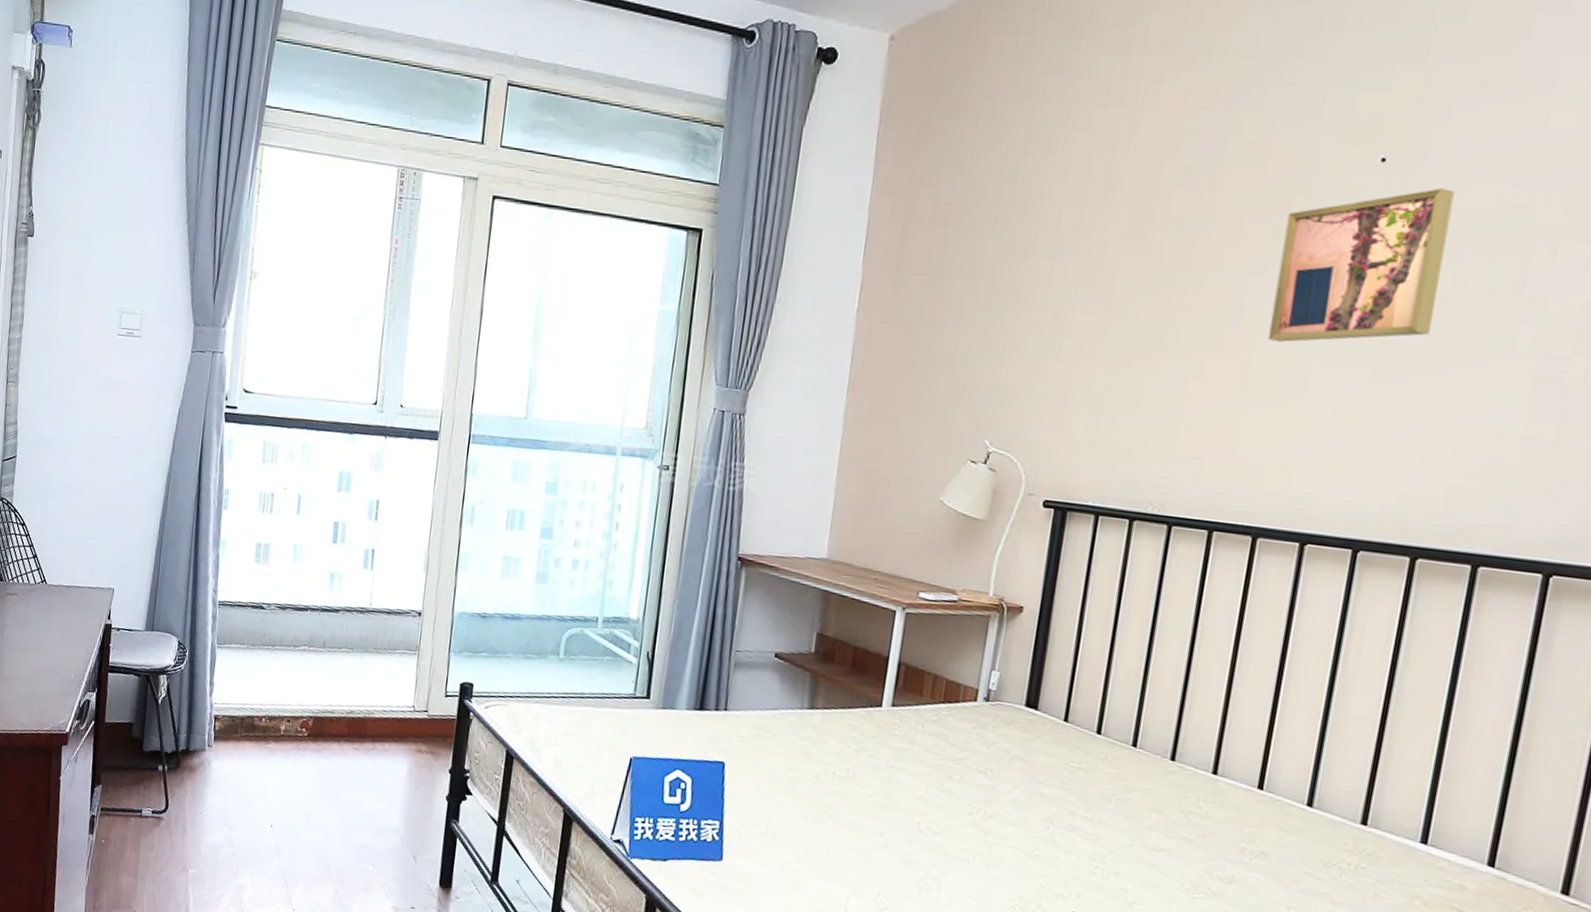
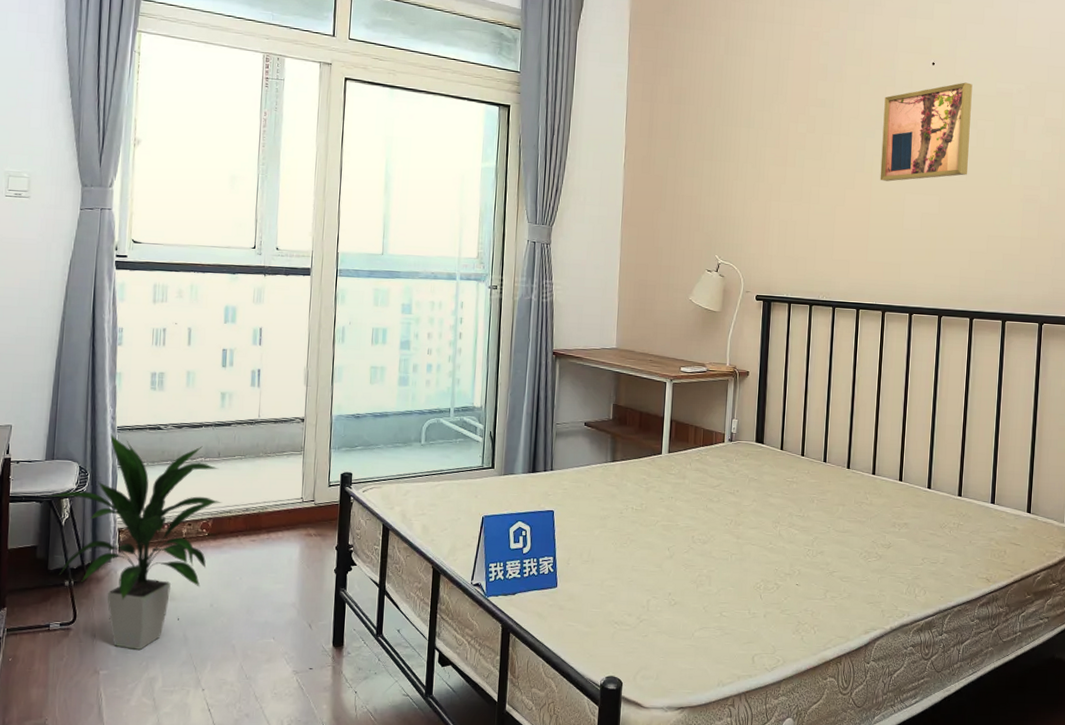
indoor plant: none [146,608,324,854] -> present [48,433,222,650]

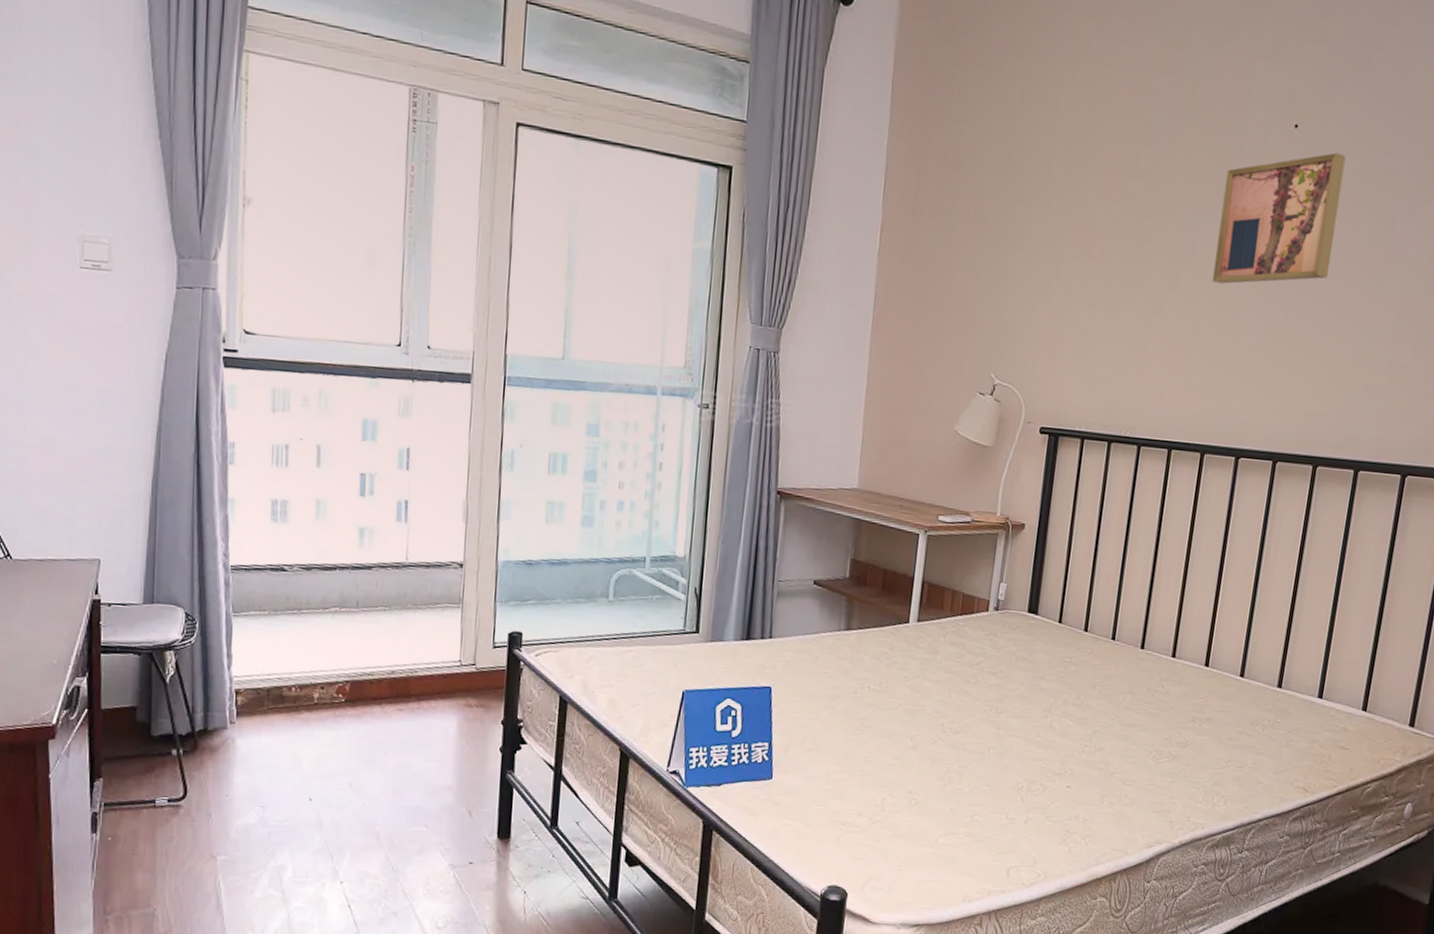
indoor plant: present [48,433,222,650] -> none [148,573,361,833]

